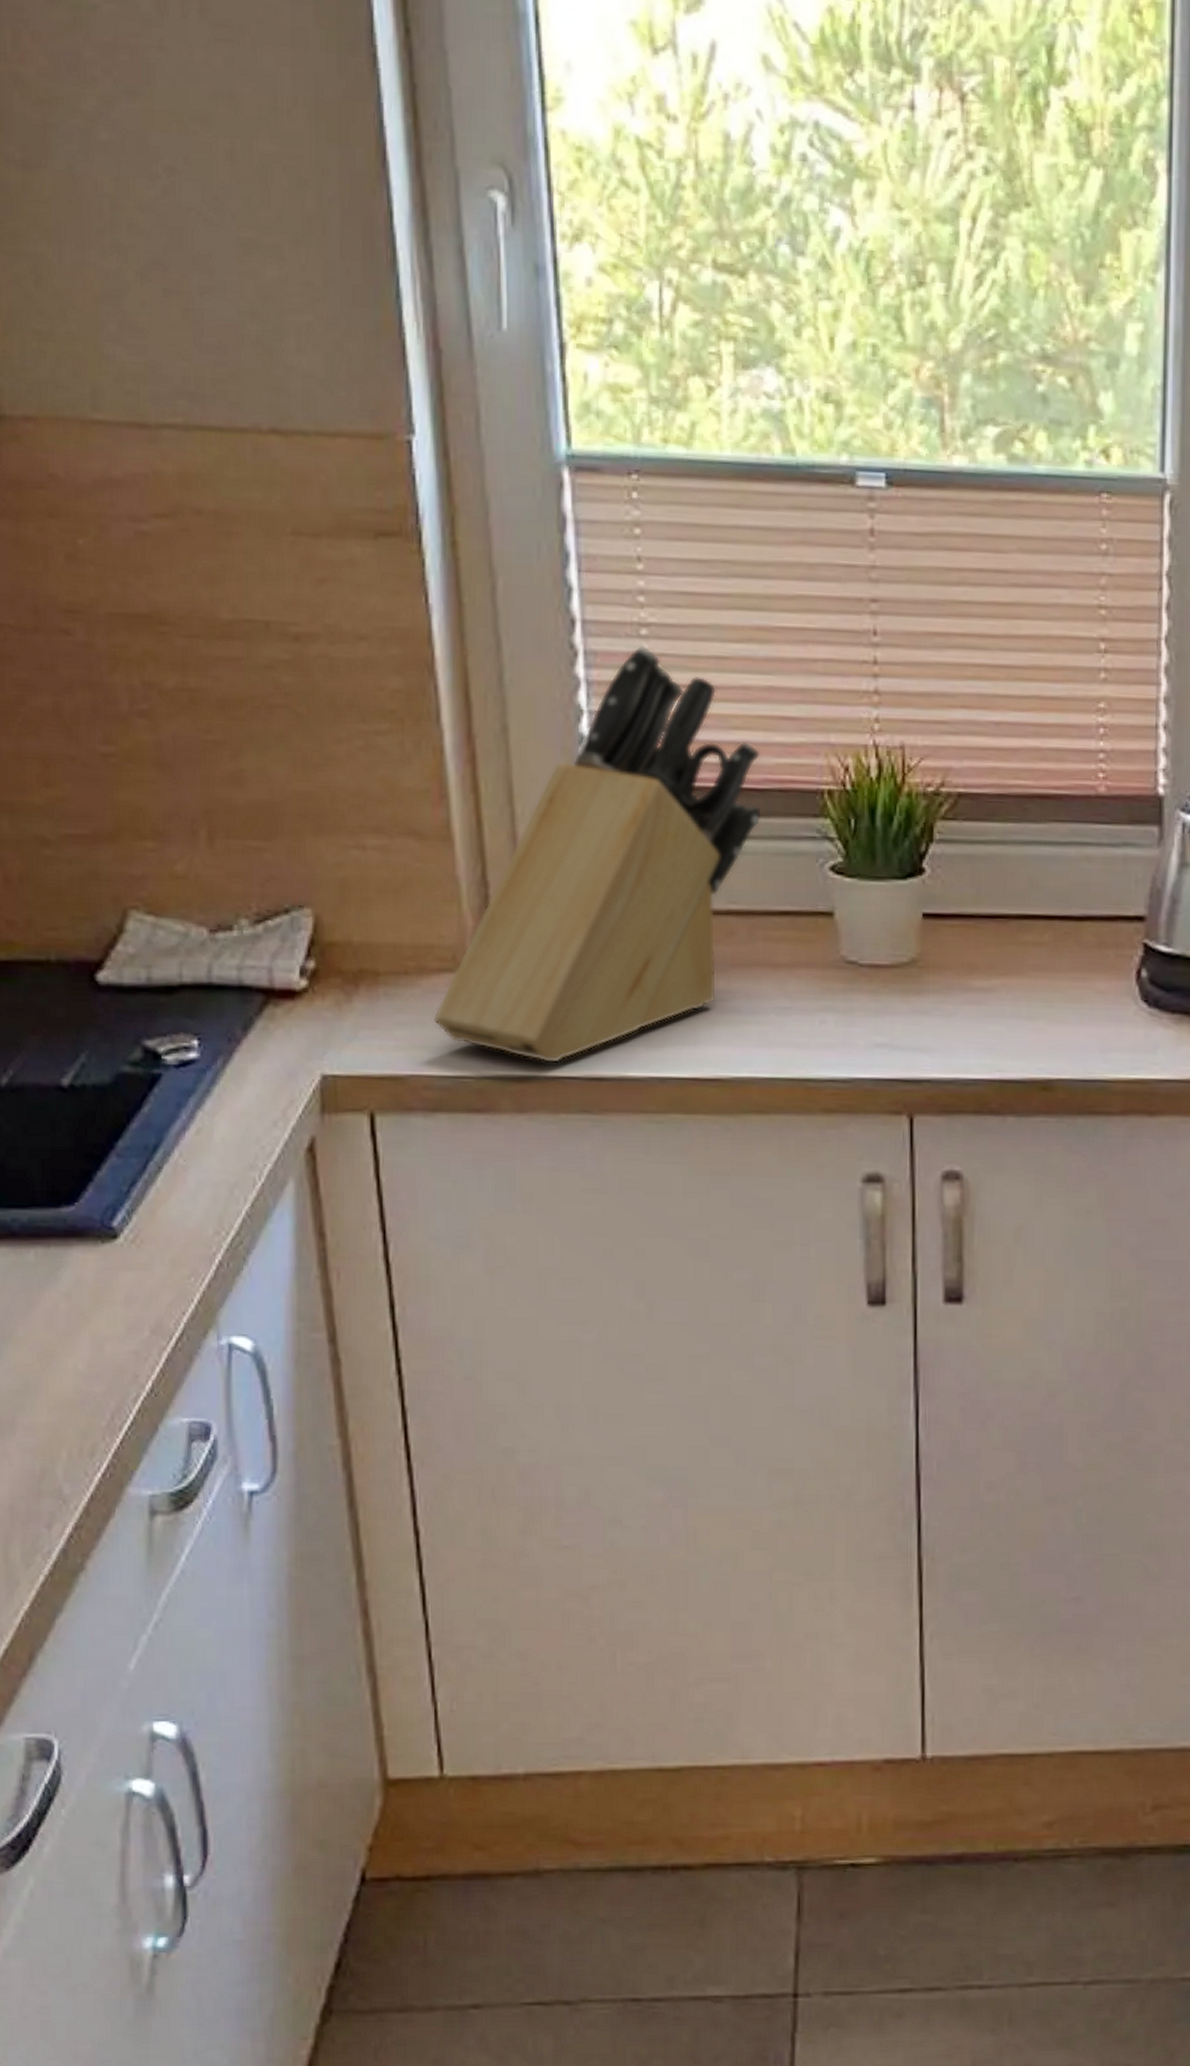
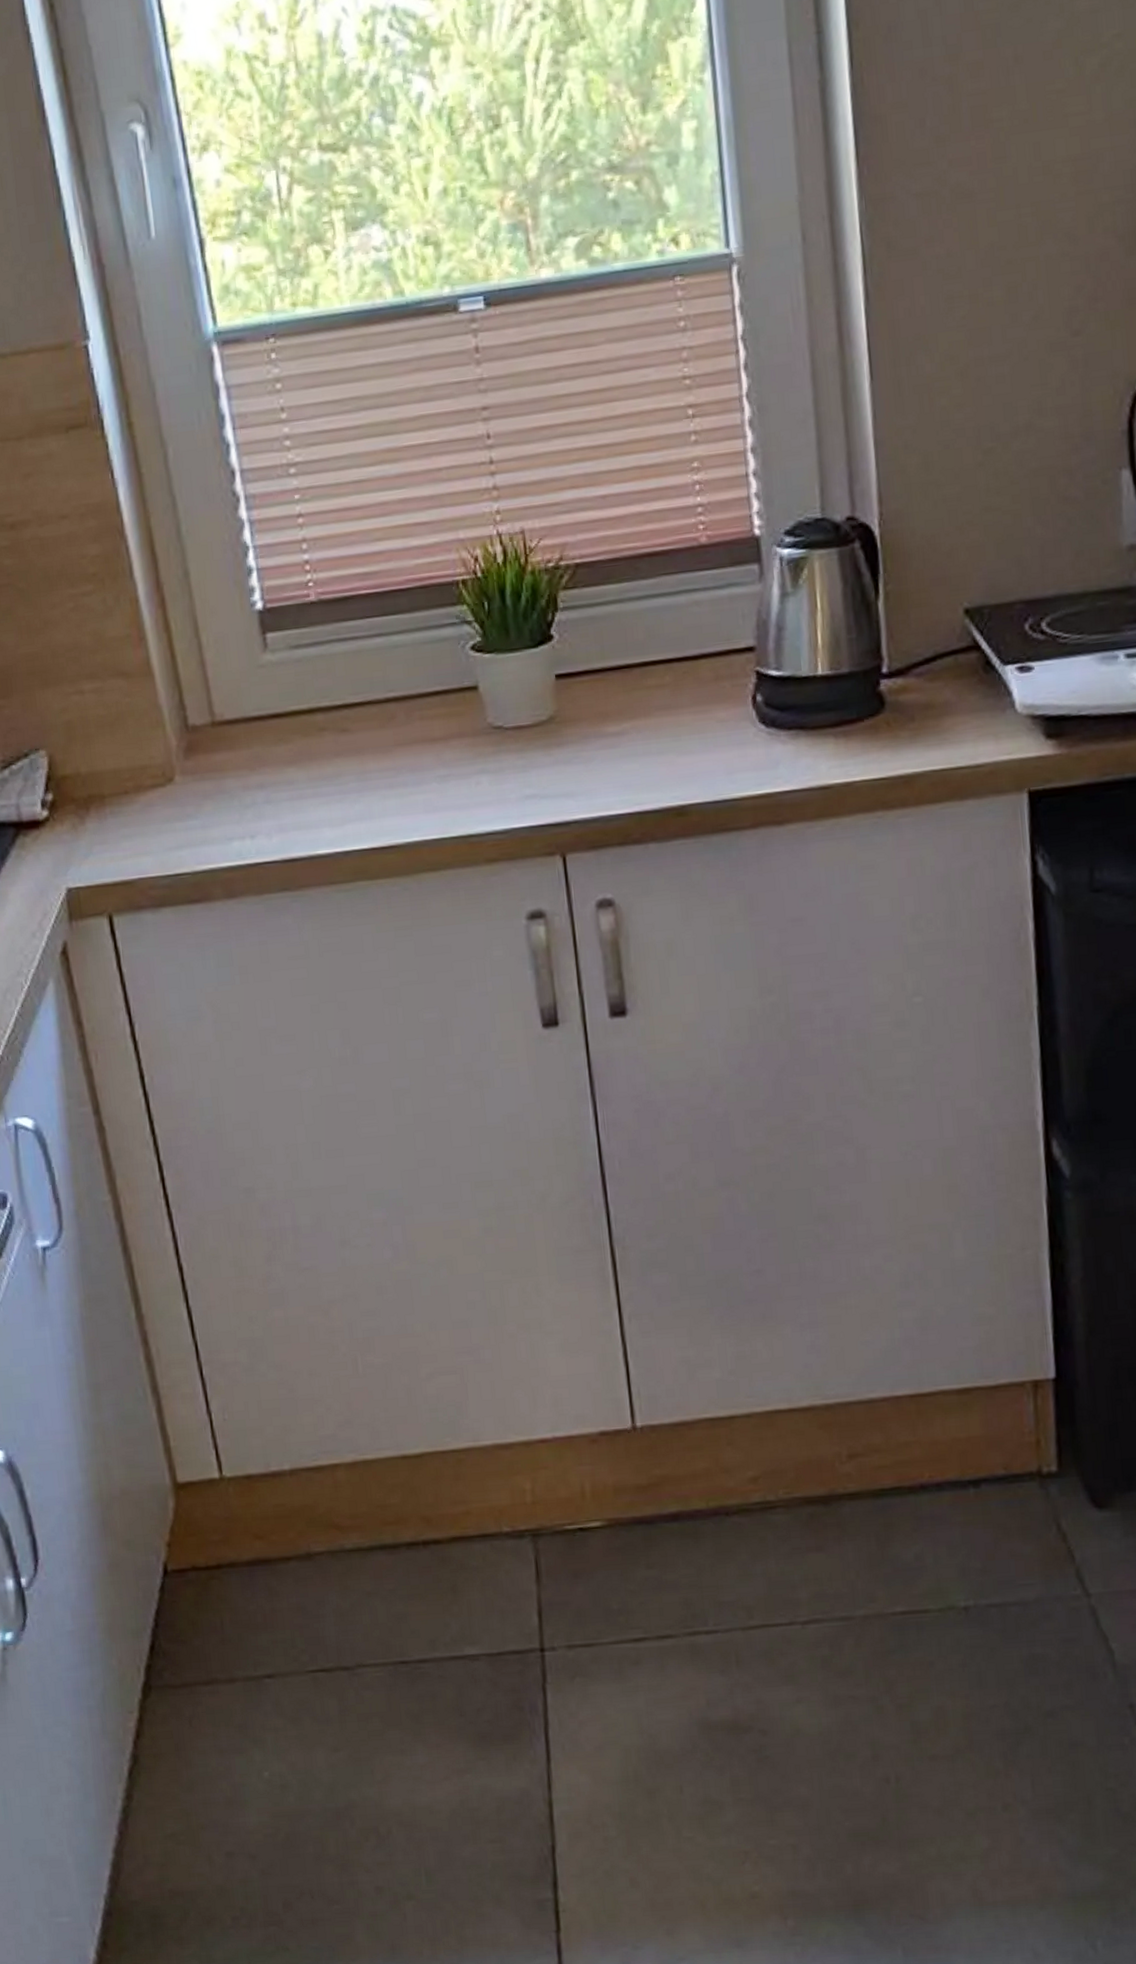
knife block: present [433,645,762,1064] -> none [151,482,408,853]

